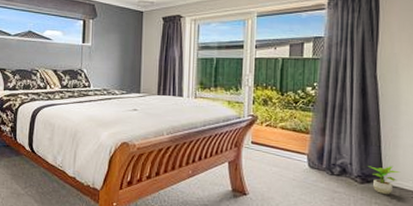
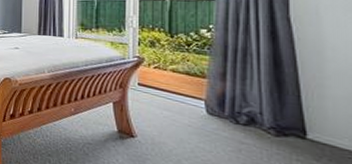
potted plant: present [367,166,400,195] -> none [283,117,330,152]

